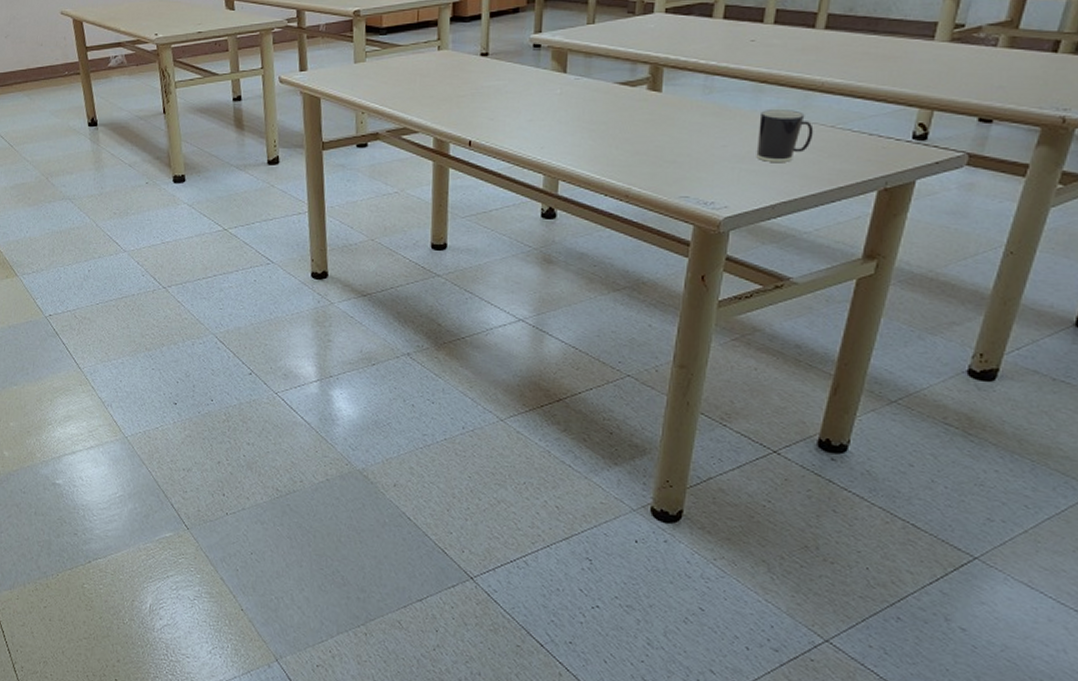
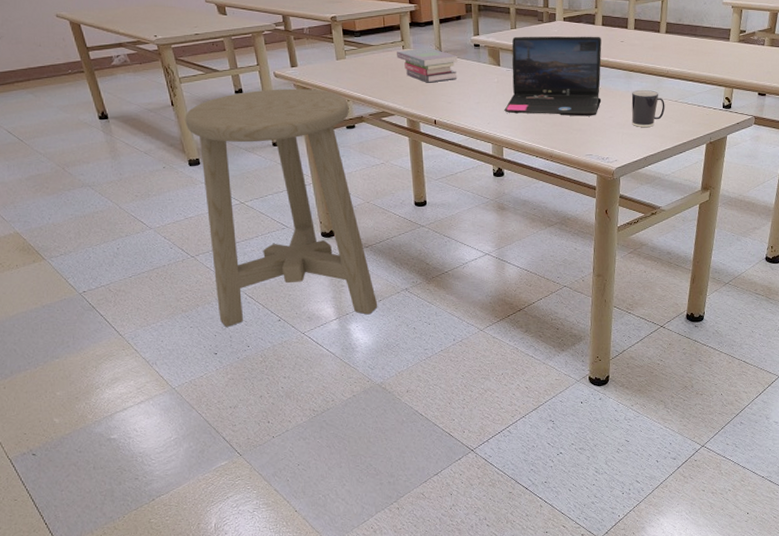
stool: none [175,97,370,381] -> present [185,88,378,327]
books: none [430,48,509,93] -> present [397,47,458,83]
laptop: none [566,33,720,144] -> present [504,36,602,117]

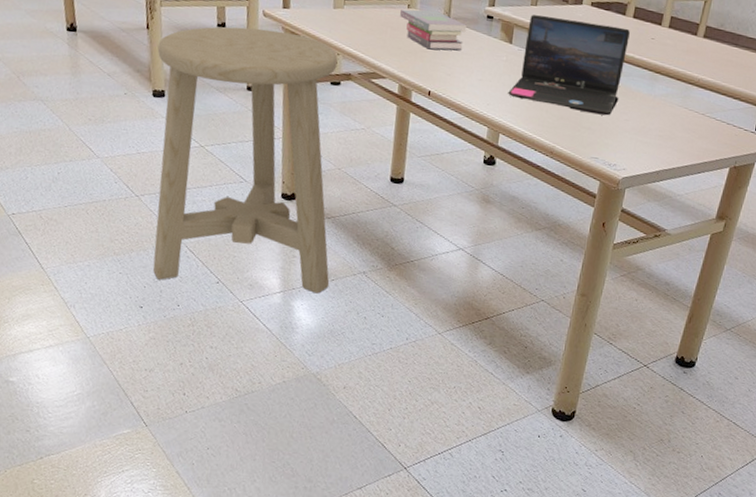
mug: present [631,90,665,127] -> none [649,95,690,138]

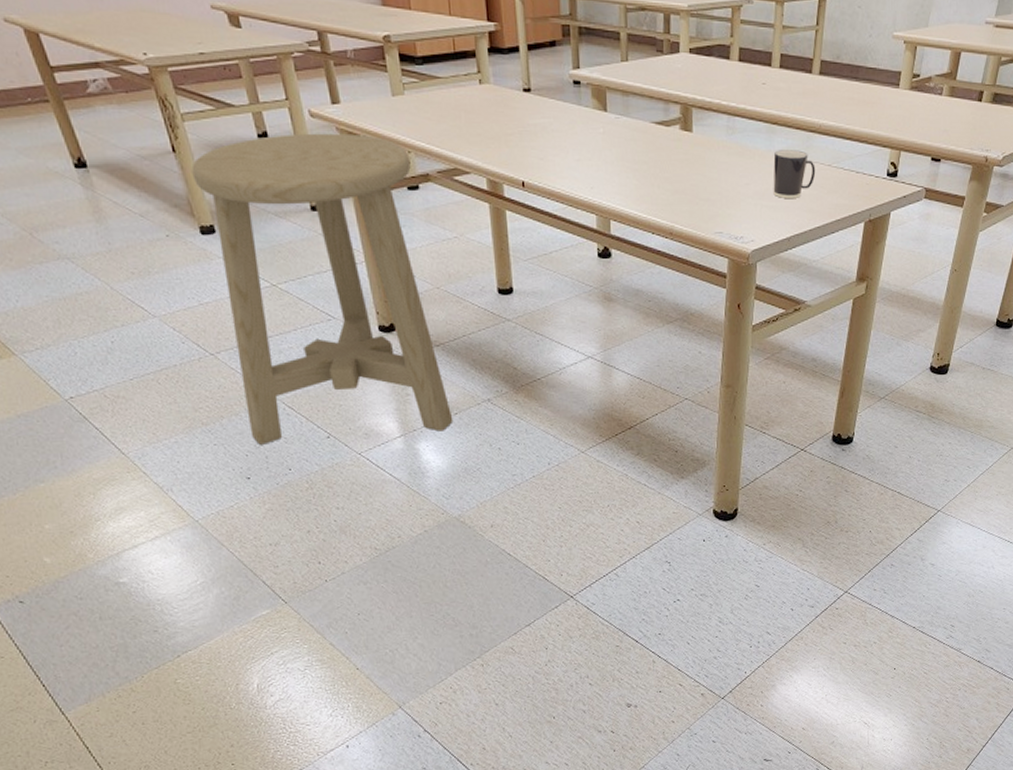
books: present [400,9,467,51] -> none [472,83,552,132]
laptop: present [508,15,630,116] -> none [612,73,738,182]
mug: none [649,95,690,138] -> present [773,150,816,198]

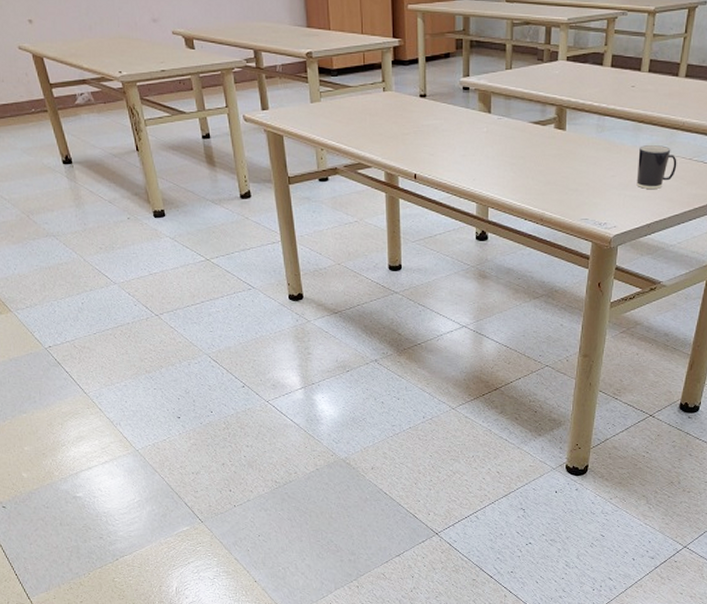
stool: present [191,133,453,445] -> none [150,134,345,391]

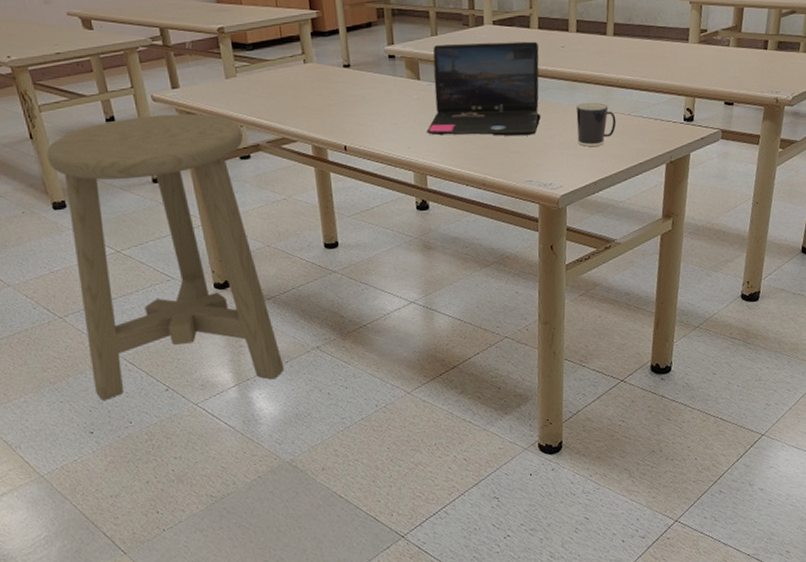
stool: none [150,134,345,391] -> present [46,113,285,400]
laptop: none [492,79,609,174] -> present [426,41,542,136]

